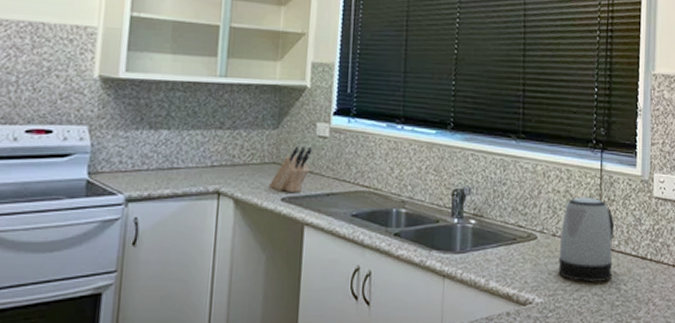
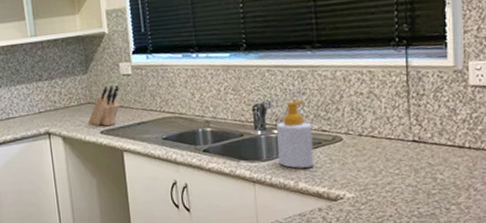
soap bottle: none [471,190,509,265] -> present [275,100,314,169]
kettle: present [558,197,614,282] -> none [367,94,427,175]

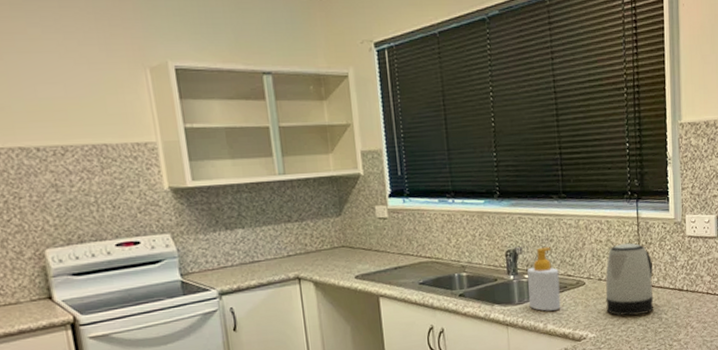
knife block: present [88,84,120,126] -> none [342,227,376,271]
kettle: none [367,94,427,175] -> present [605,242,654,316]

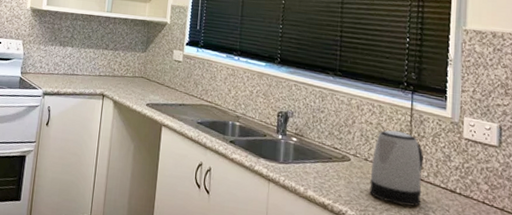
soap bottle: present [526,247,561,311] -> none [293,116,326,178]

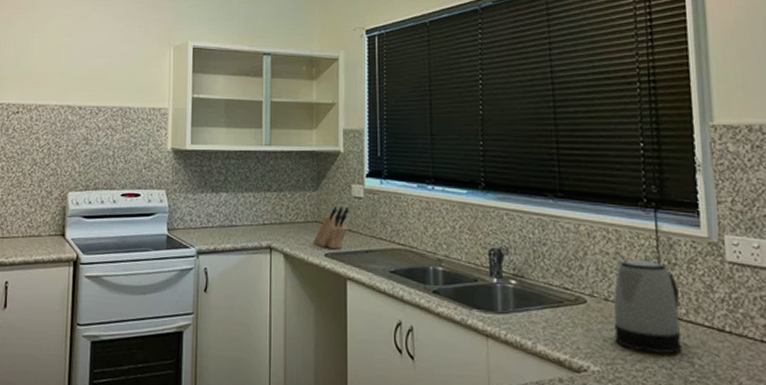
knife block: none [138,66,170,101] -> present [314,205,349,249]

